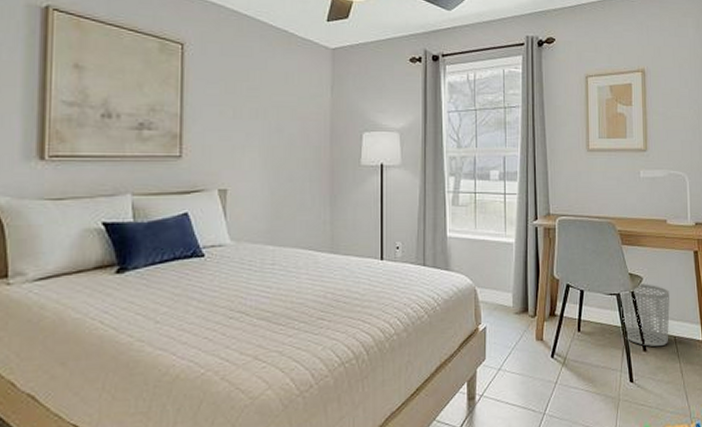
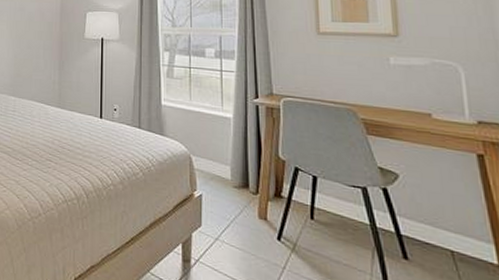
waste bin: present [619,283,670,347] -> none [365,179,443,259]

